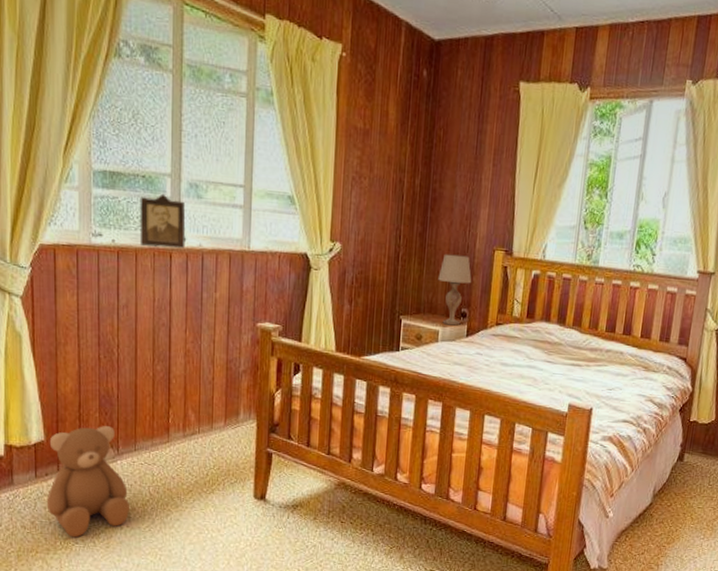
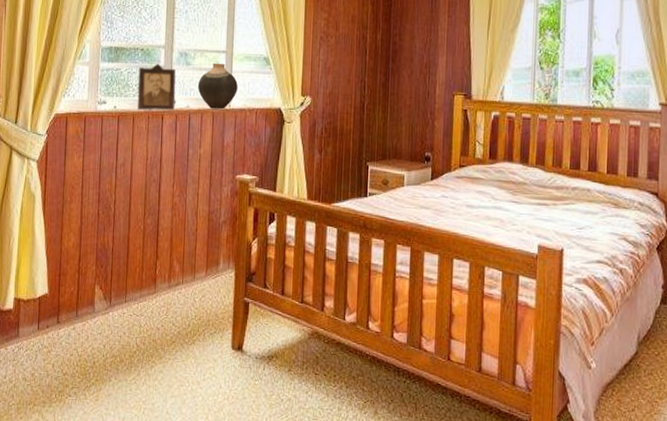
teddy bear: present [46,426,129,538] -> none [46,278,118,390]
vase: none [211,198,258,251] -> present [197,63,238,110]
table lamp: present [438,254,472,326] -> none [401,101,434,170]

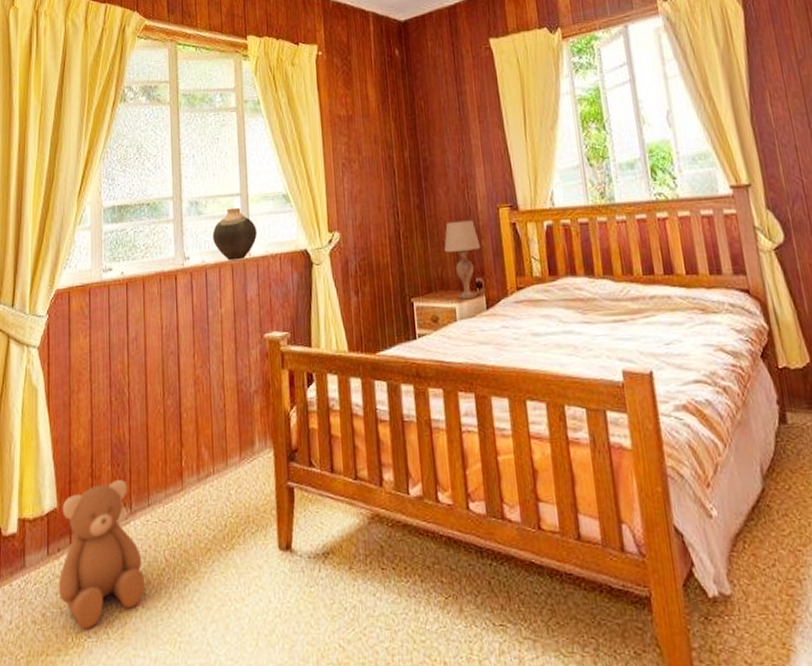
teddy bear: none [46,278,118,390] -> present [58,480,144,630]
photo frame: present [137,63,176,111] -> none [145,217,189,272]
table lamp: none [401,101,434,170] -> present [444,219,481,300]

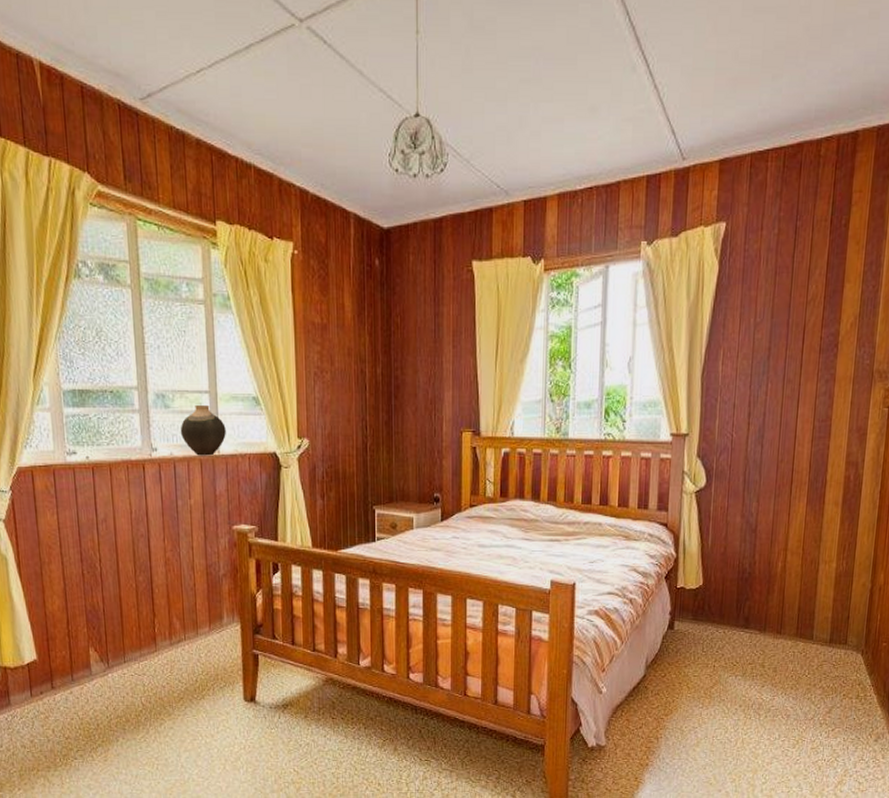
teddy bear: present [58,480,144,630] -> none [41,640,124,753]
table lamp: present [444,219,481,300] -> none [408,440,442,511]

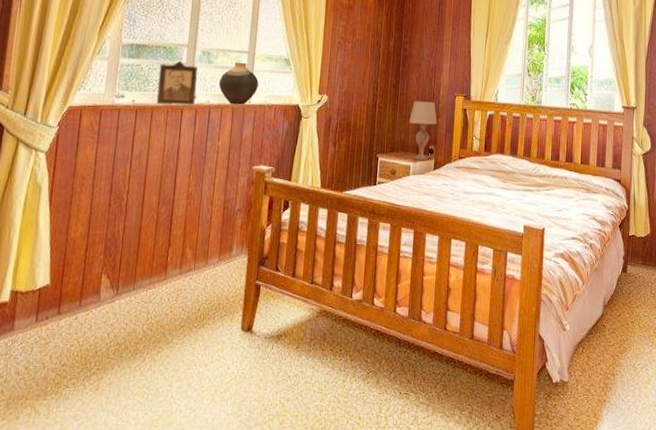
photo frame: none [109,406,157,460] -> present [156,60,198,106]
table lamp: none [408,440,442,511] -> present [409,100,438,161]

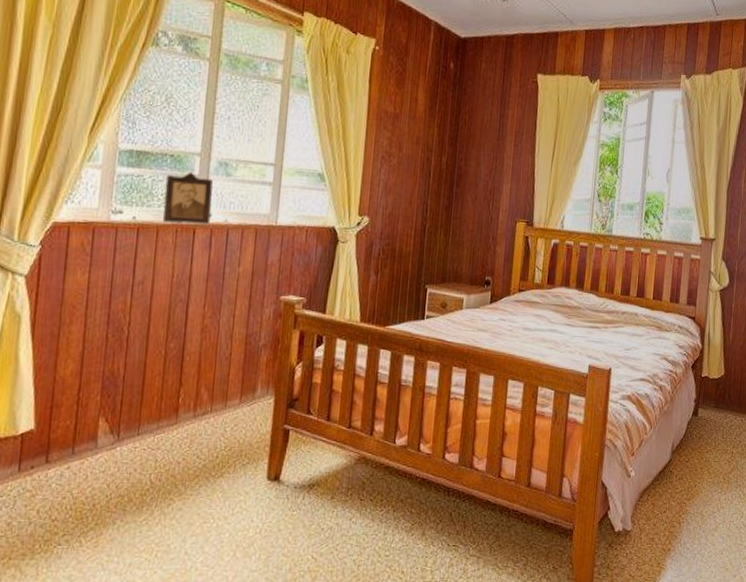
vase: present [218,62,259,105] -> none [238,175,287,226]
table lamp: present [409,100,438,161] -> none [463,225,496,293]

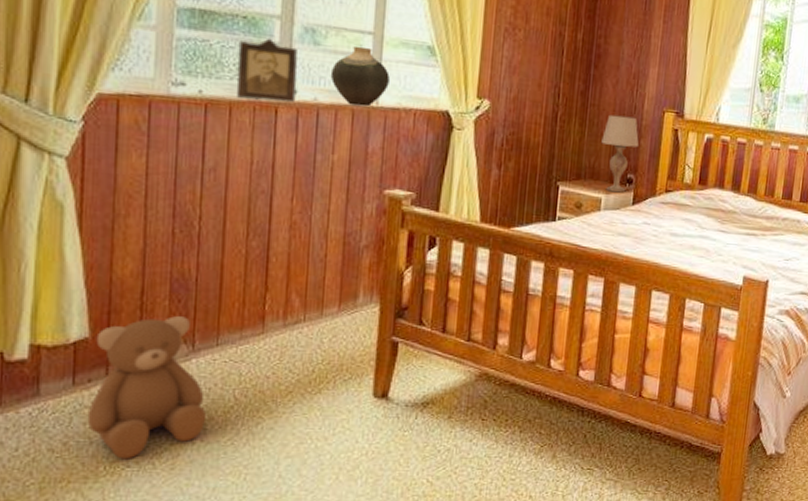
teddy bear: none [28,410,126,538] -> present [87,316,206,459]
vase: none [238,175,287,226] -> present [330,46,390,107]
table lamp: none [463,225,496,293] -> present [601,114,640,193]

